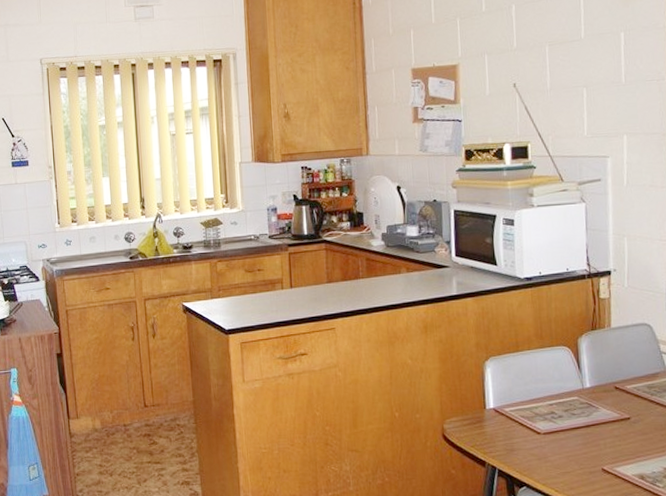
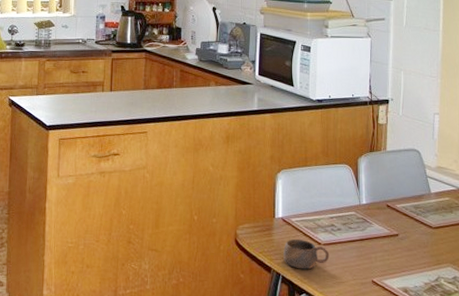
cup: none [498,430,551,461] -> present [283,239,330,270]

